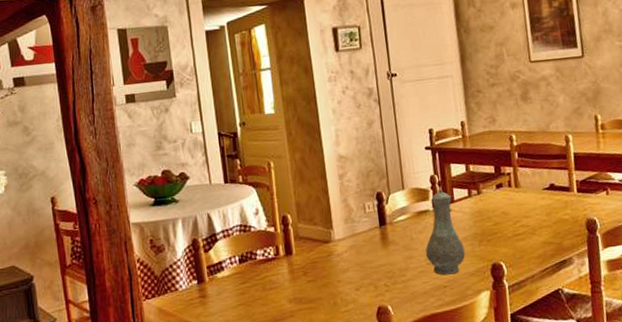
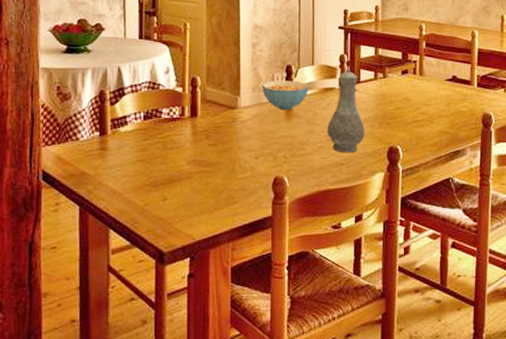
cereal bowl: none [354,207,403,239] -> present [262,80,309,110]

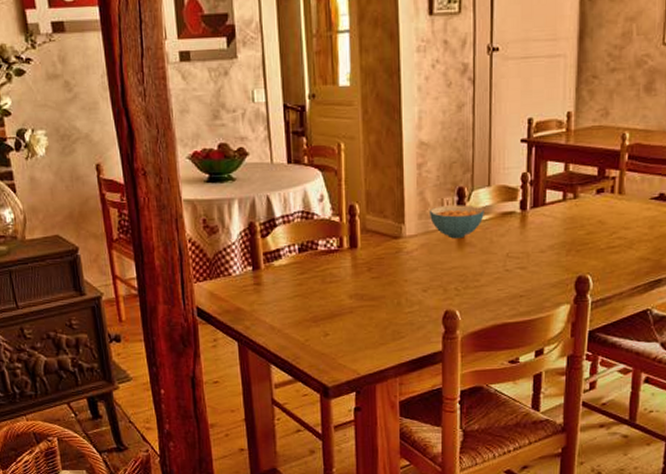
vase: present [328,69,365,153] -> none [506,189,550,284]

